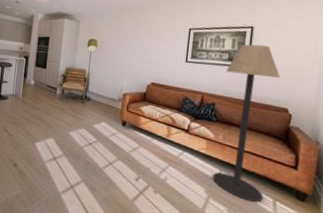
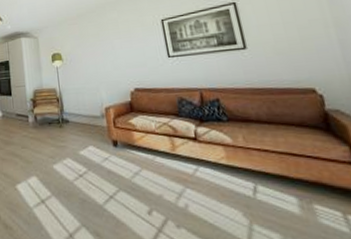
floor lamp: present [212,44,280,202] -> none [219,19,328,220]

